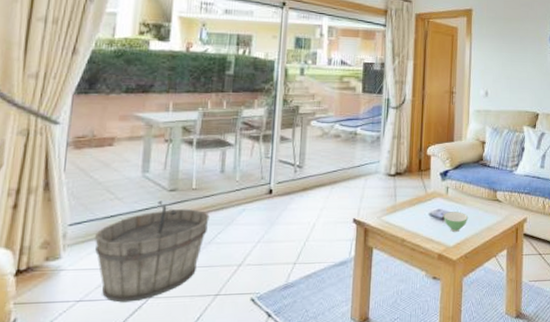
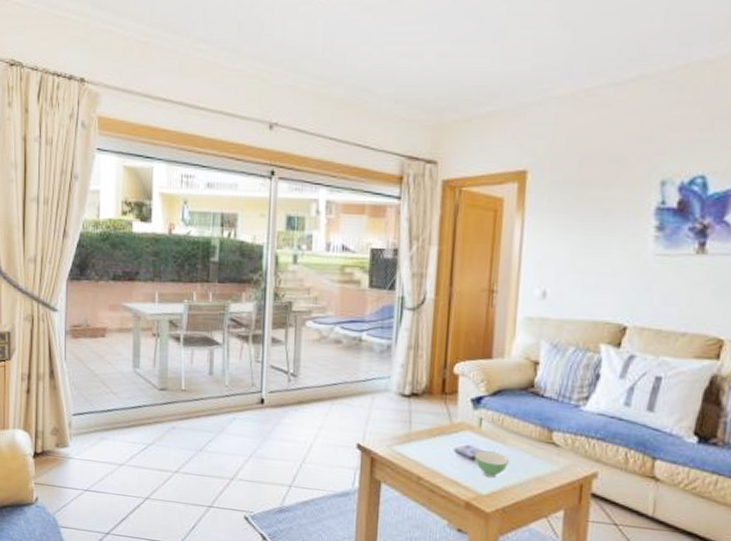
wooden bucket: present [94,200,210,303] -> none [96,399,200,500]

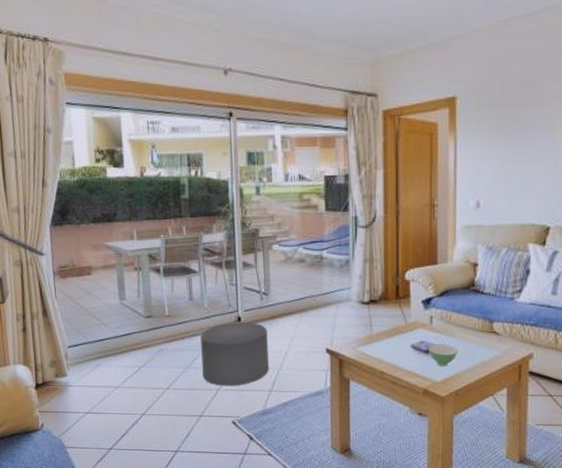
pouf: none [216,403,293,477] -> present [200,322,269,386]

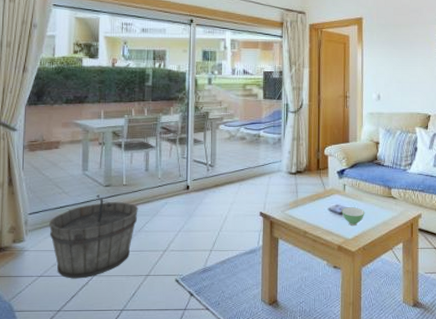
wooden bucket: none [90,326,185,417] -> present [49,194,138,279]
pouf: present [200,322,269,386] -> none [152,190,211,247]

